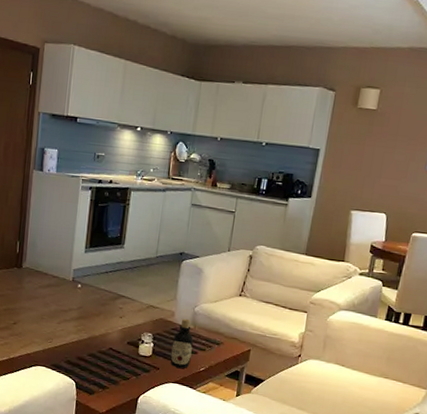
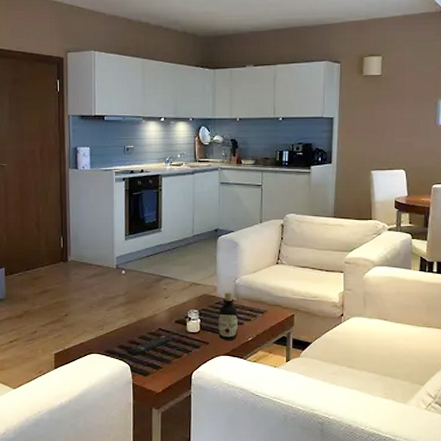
remote control: none [74,355,123,373] -> present [127,335,173,356]

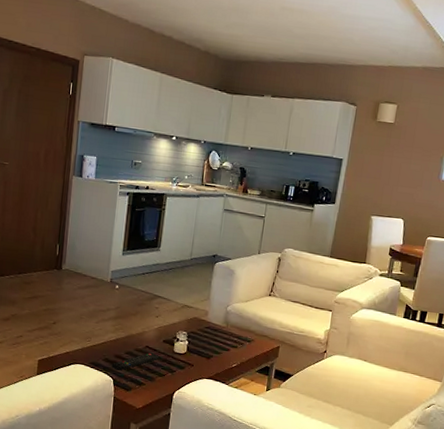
bottle: present [218,291,238,340] -> none [204,317,226,365]

